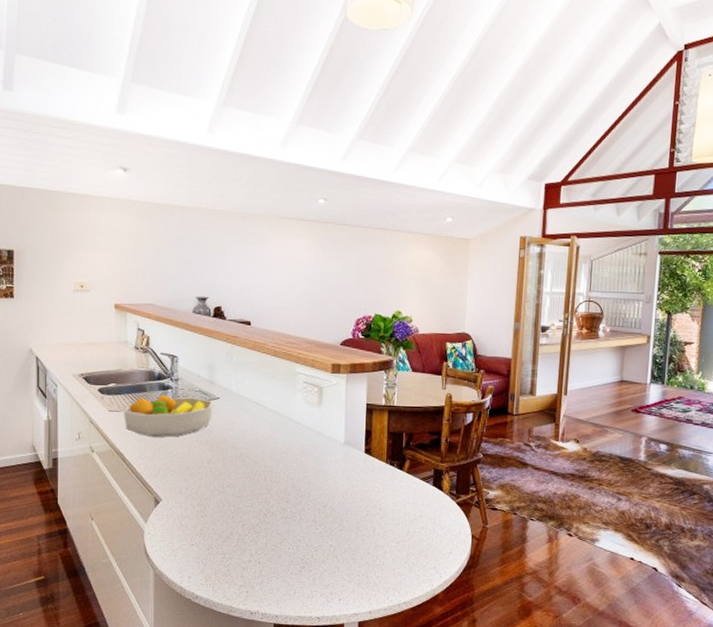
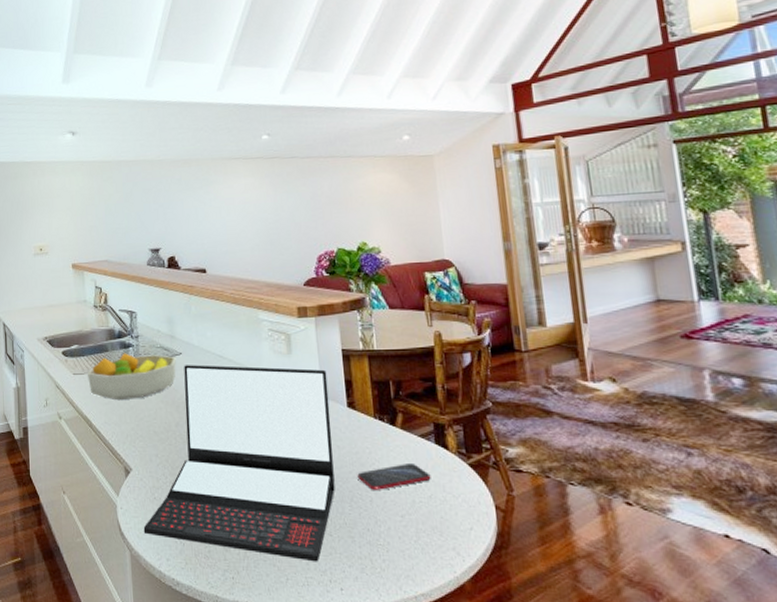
laptop: none [168,409,351,579] -> present [143,365,335,562]
smartphone: none [365,500,425,522] -> present [357,462,431,490]

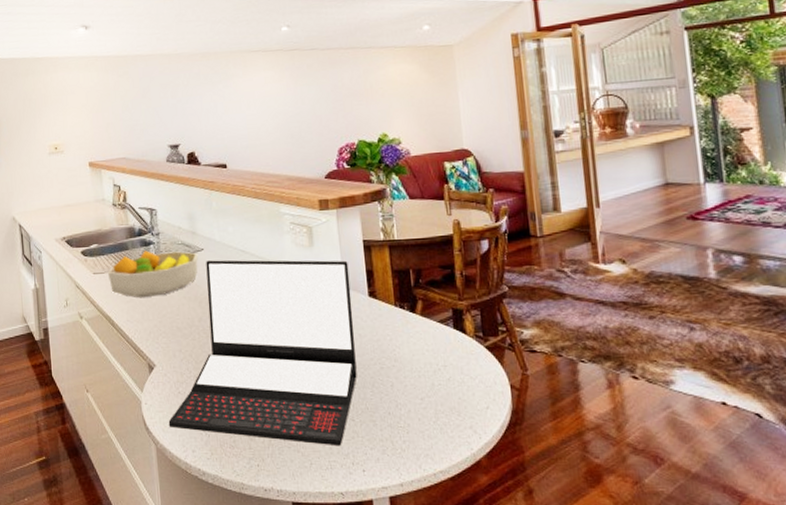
smartphone: present [357,462,431,490] -> none [378,347,450,375]

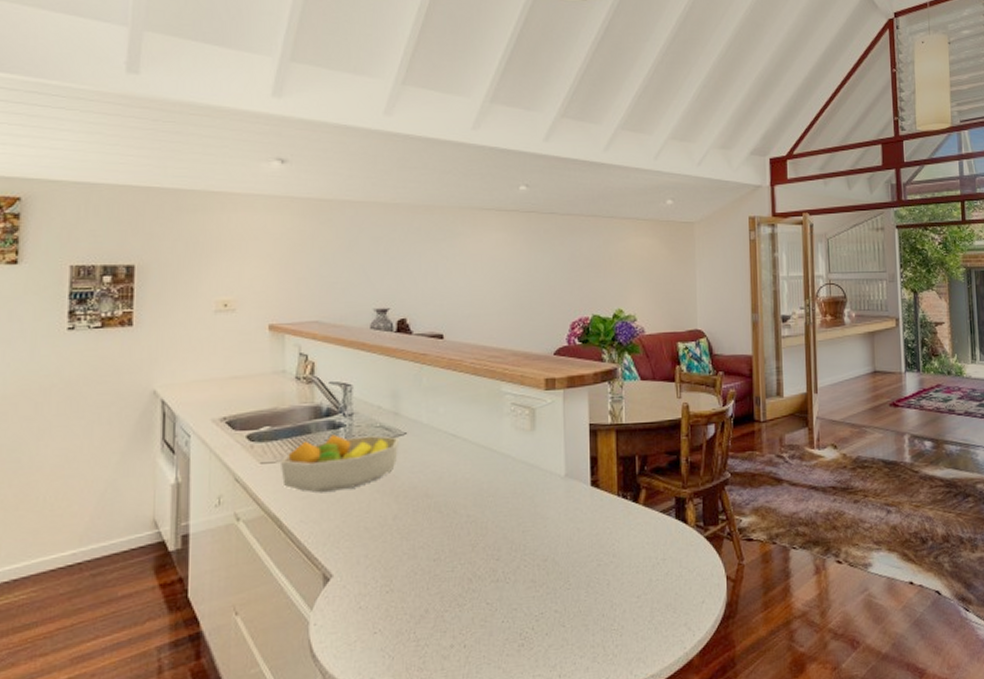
laptop: present [168,260,357,446] -> none [342,445,573,658]

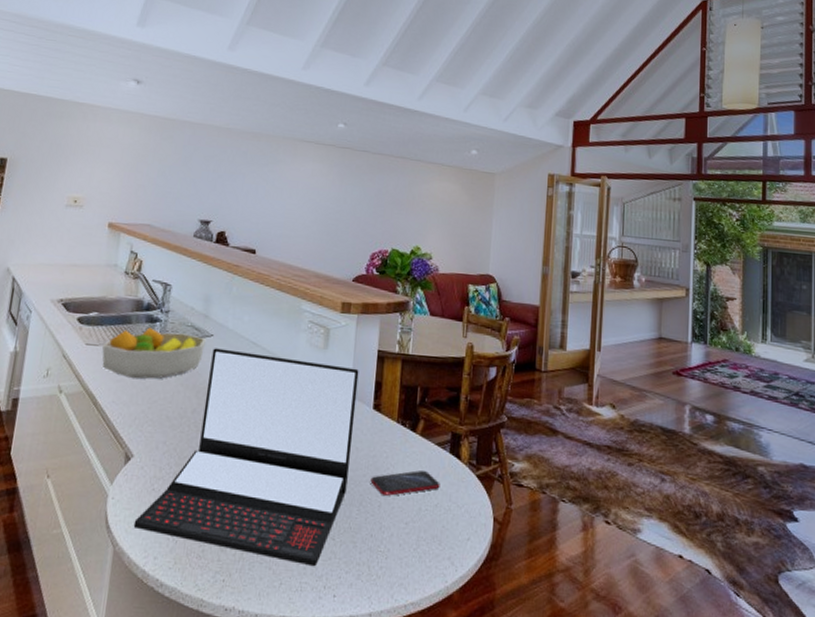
laptop: none [342,445,573,658] -> present [133,348,359,567]
smartphone: none [596,540,669,573] -> present [370,470,440,496]

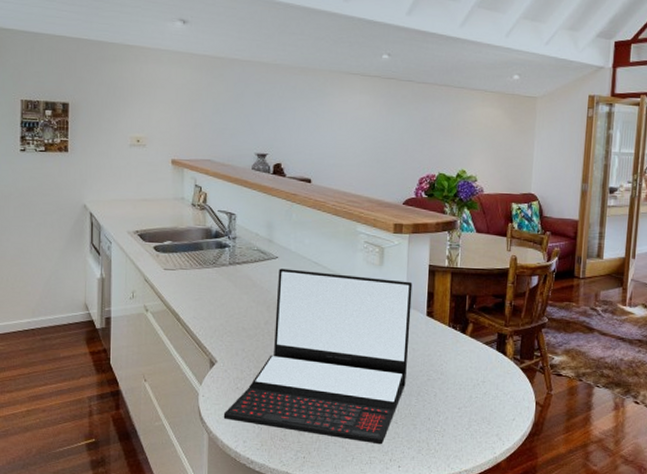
fruit bowl: present [102,327,207,379] -> none [179,252,273,298]
smartphone: present [370,470,440,496] -> none [426,365,488,387]

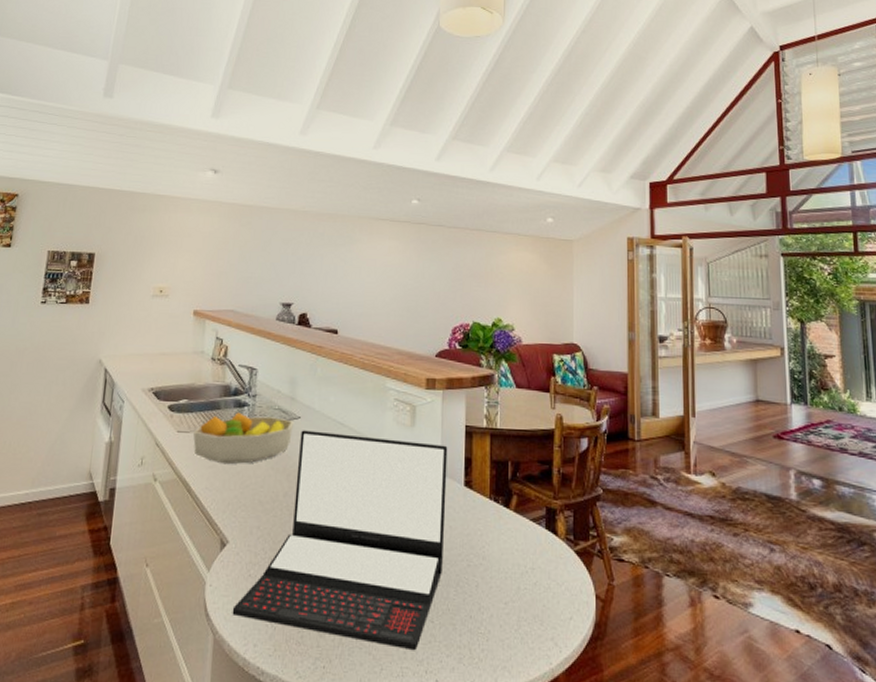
fruit bowl: none [179,252,273,298] -> present [193,412,295,465]

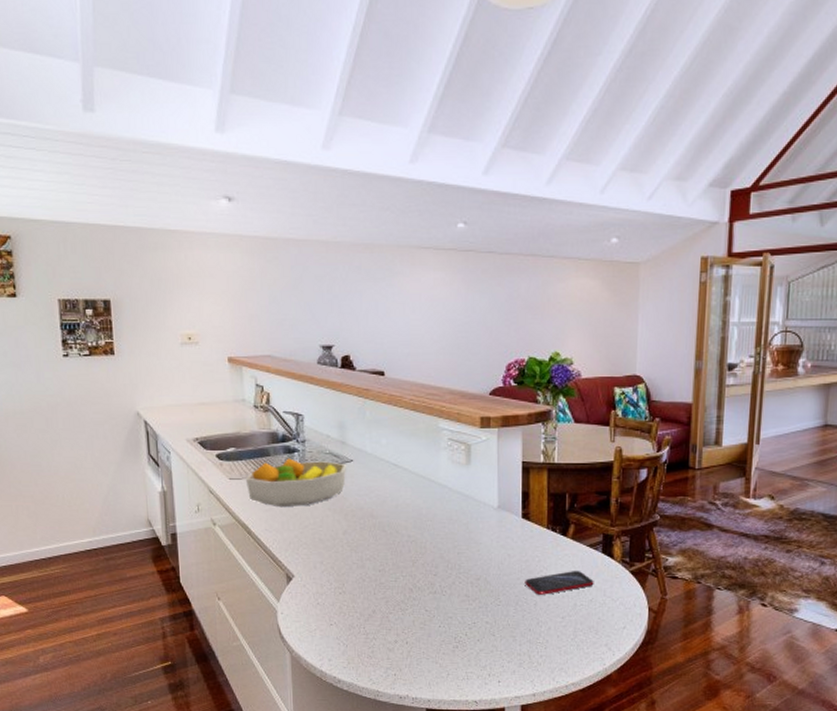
laptop: present [232,430,448,651] -> none [305,473,505,659]
smartphone: none [466,547,538,575] -> present [525,570,594,595]

